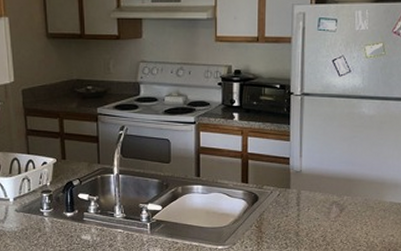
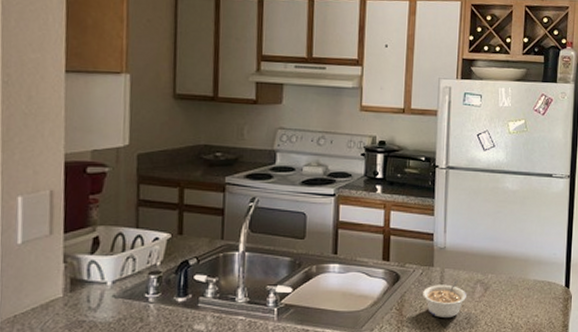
legume: none [280,200,322,236] -> present [423,279,466,319]

